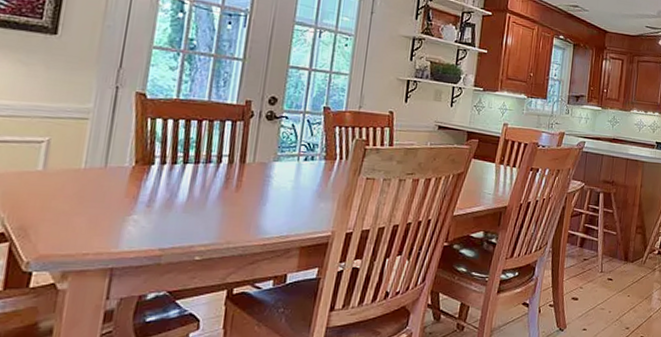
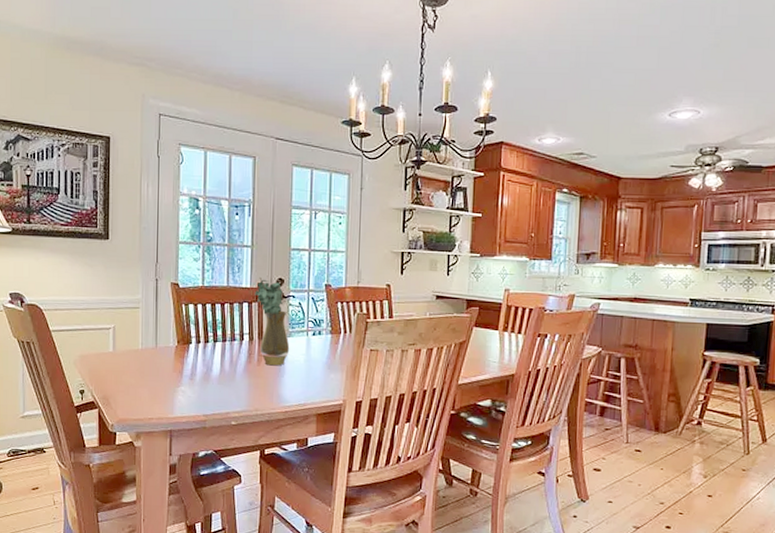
vase: none [240,94,278,193] -> present [255,278,290,366]

